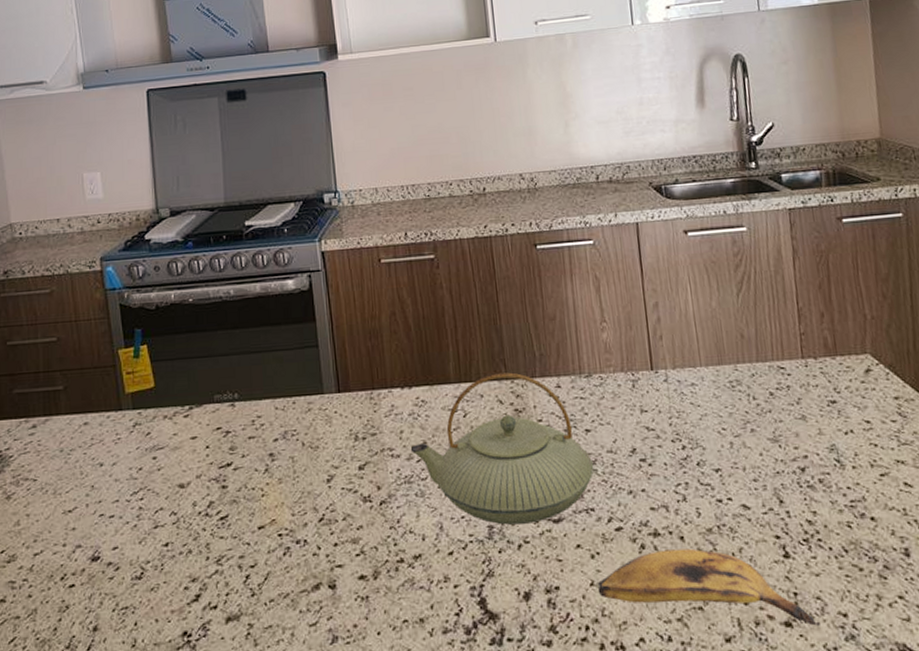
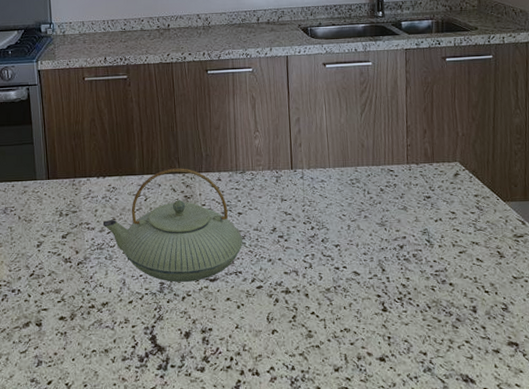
banana: present [597,548,821,627] -> none [241,303,407,362]

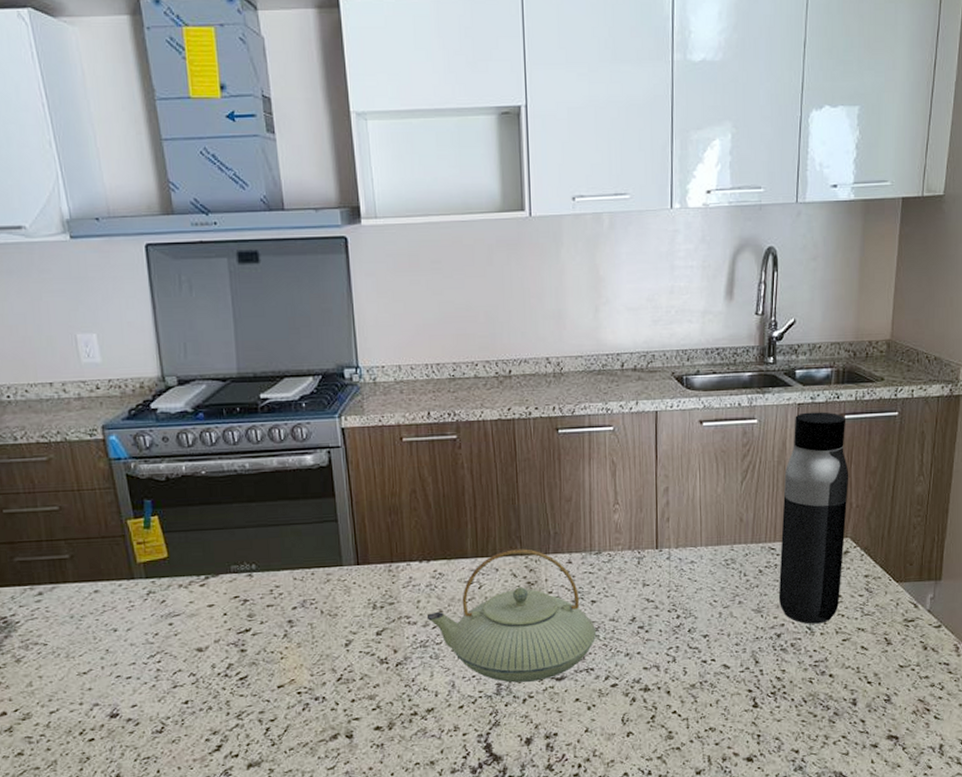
water bottle: none [397,55,454,237] -> present [778,412,849,624]

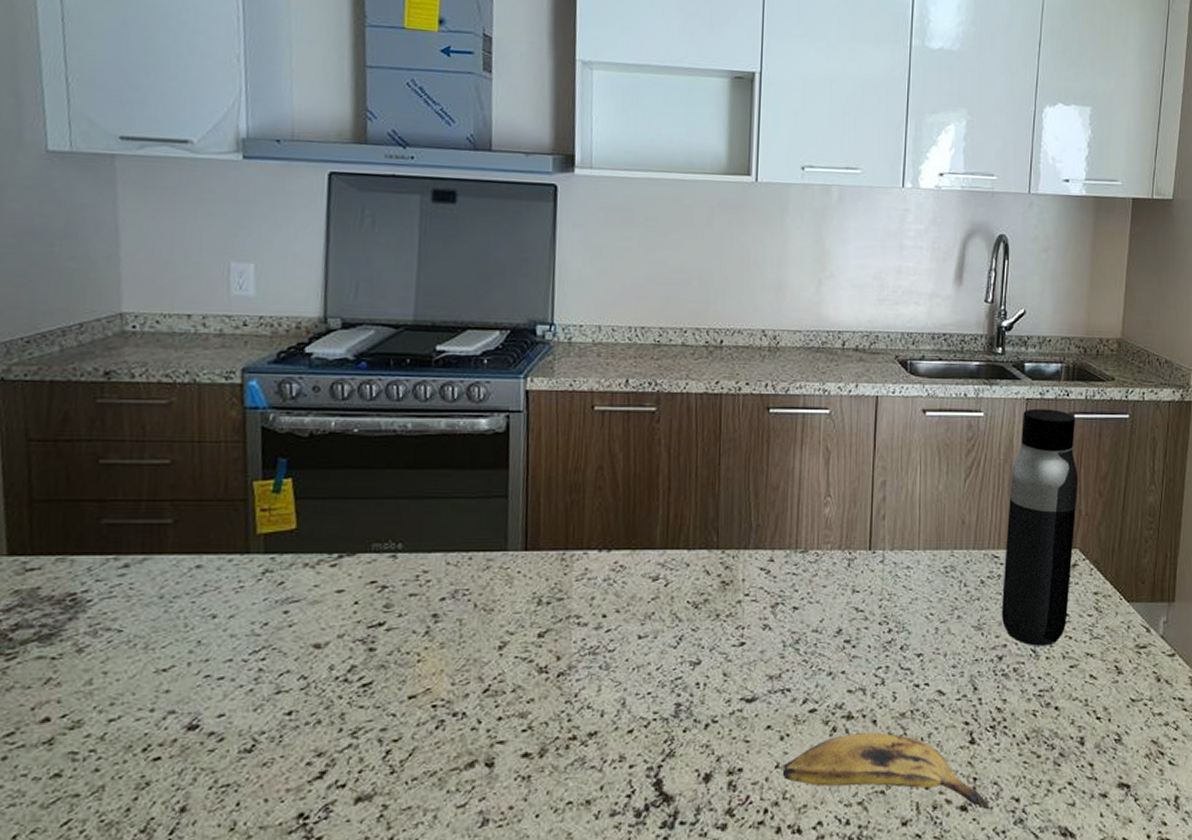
teapot: present [426,549,597,683] -> none [600,542,797,703]
banana: none [591,700,777,761] -> present [782,732,995,811]

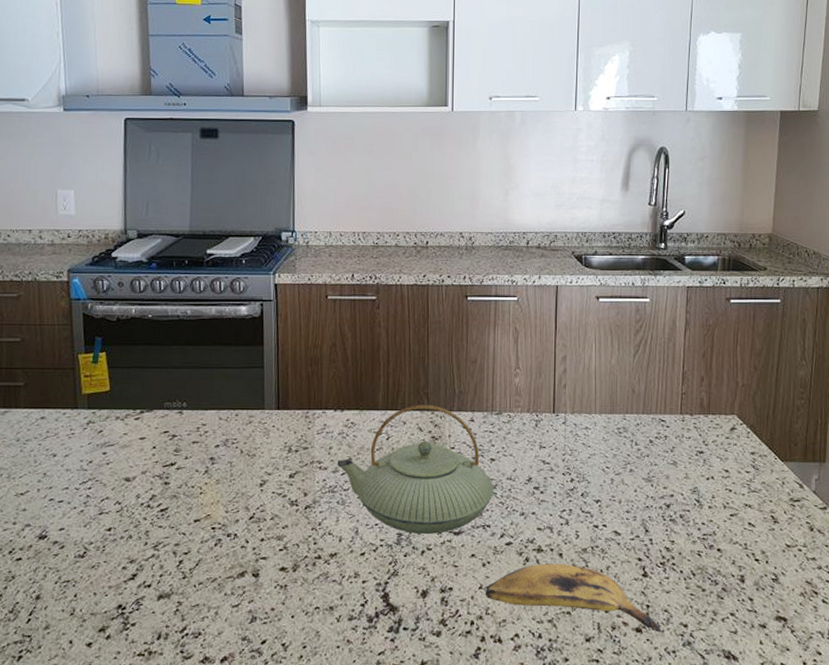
teapot: none [600,542,797,703] -> present [337,404,494,534]
water bottle: present [1001,408,1079,646] -> none [668,295,735,497]

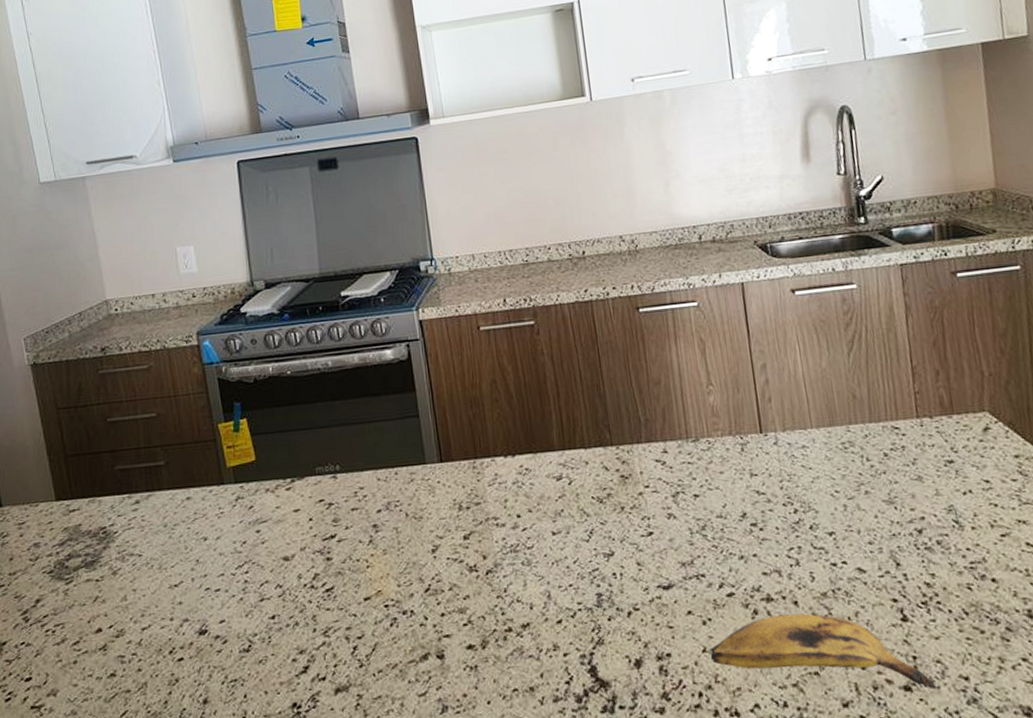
teapot: present [337,404,494,534] -> none [515,438,704,593]

